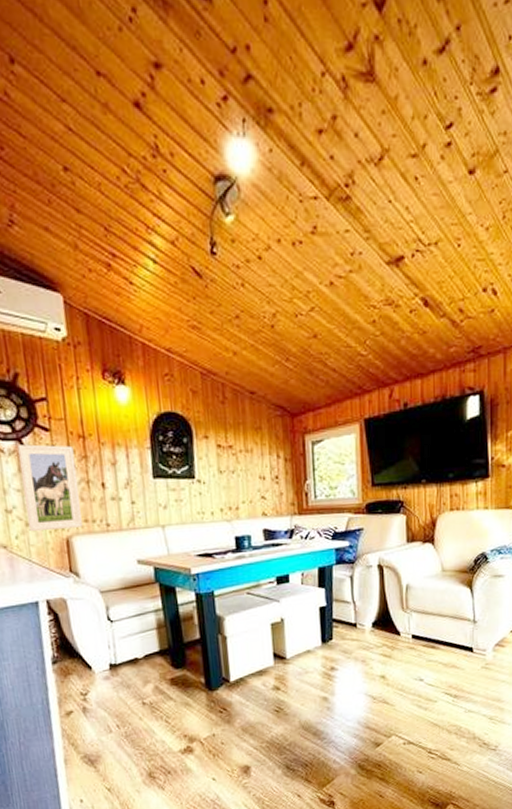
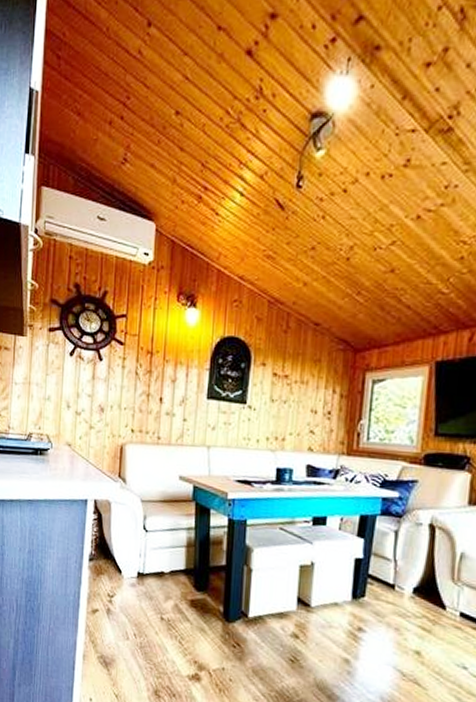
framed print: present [17,444,83,532] -> none [91,355,141,437]

